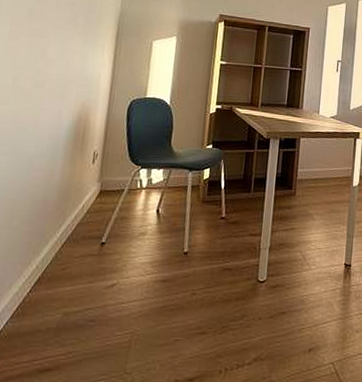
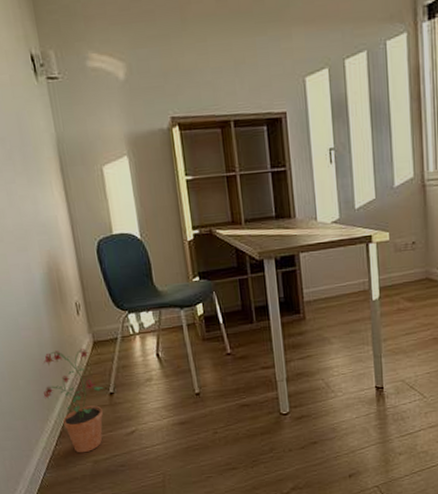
potted plant: none [33,194,97,303] -> present [43,347,104,453]

